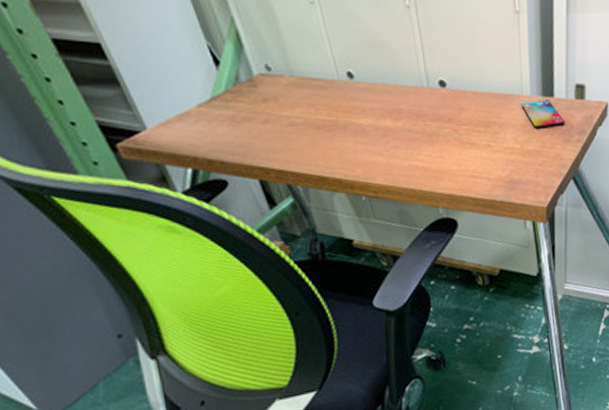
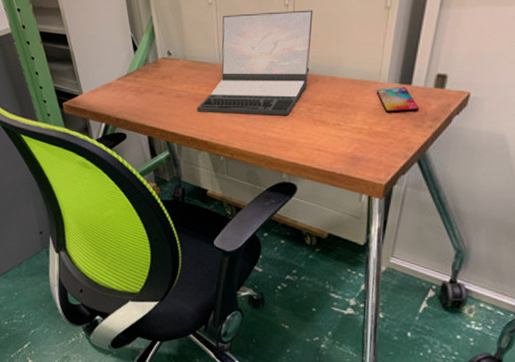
laptop: none [319,12,448,143] -> present [197,10,314,116]

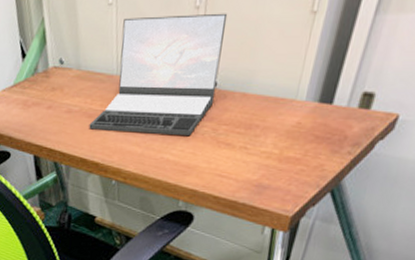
smartphone: present [376,86,419,113] -> none [291,105,338,136]

